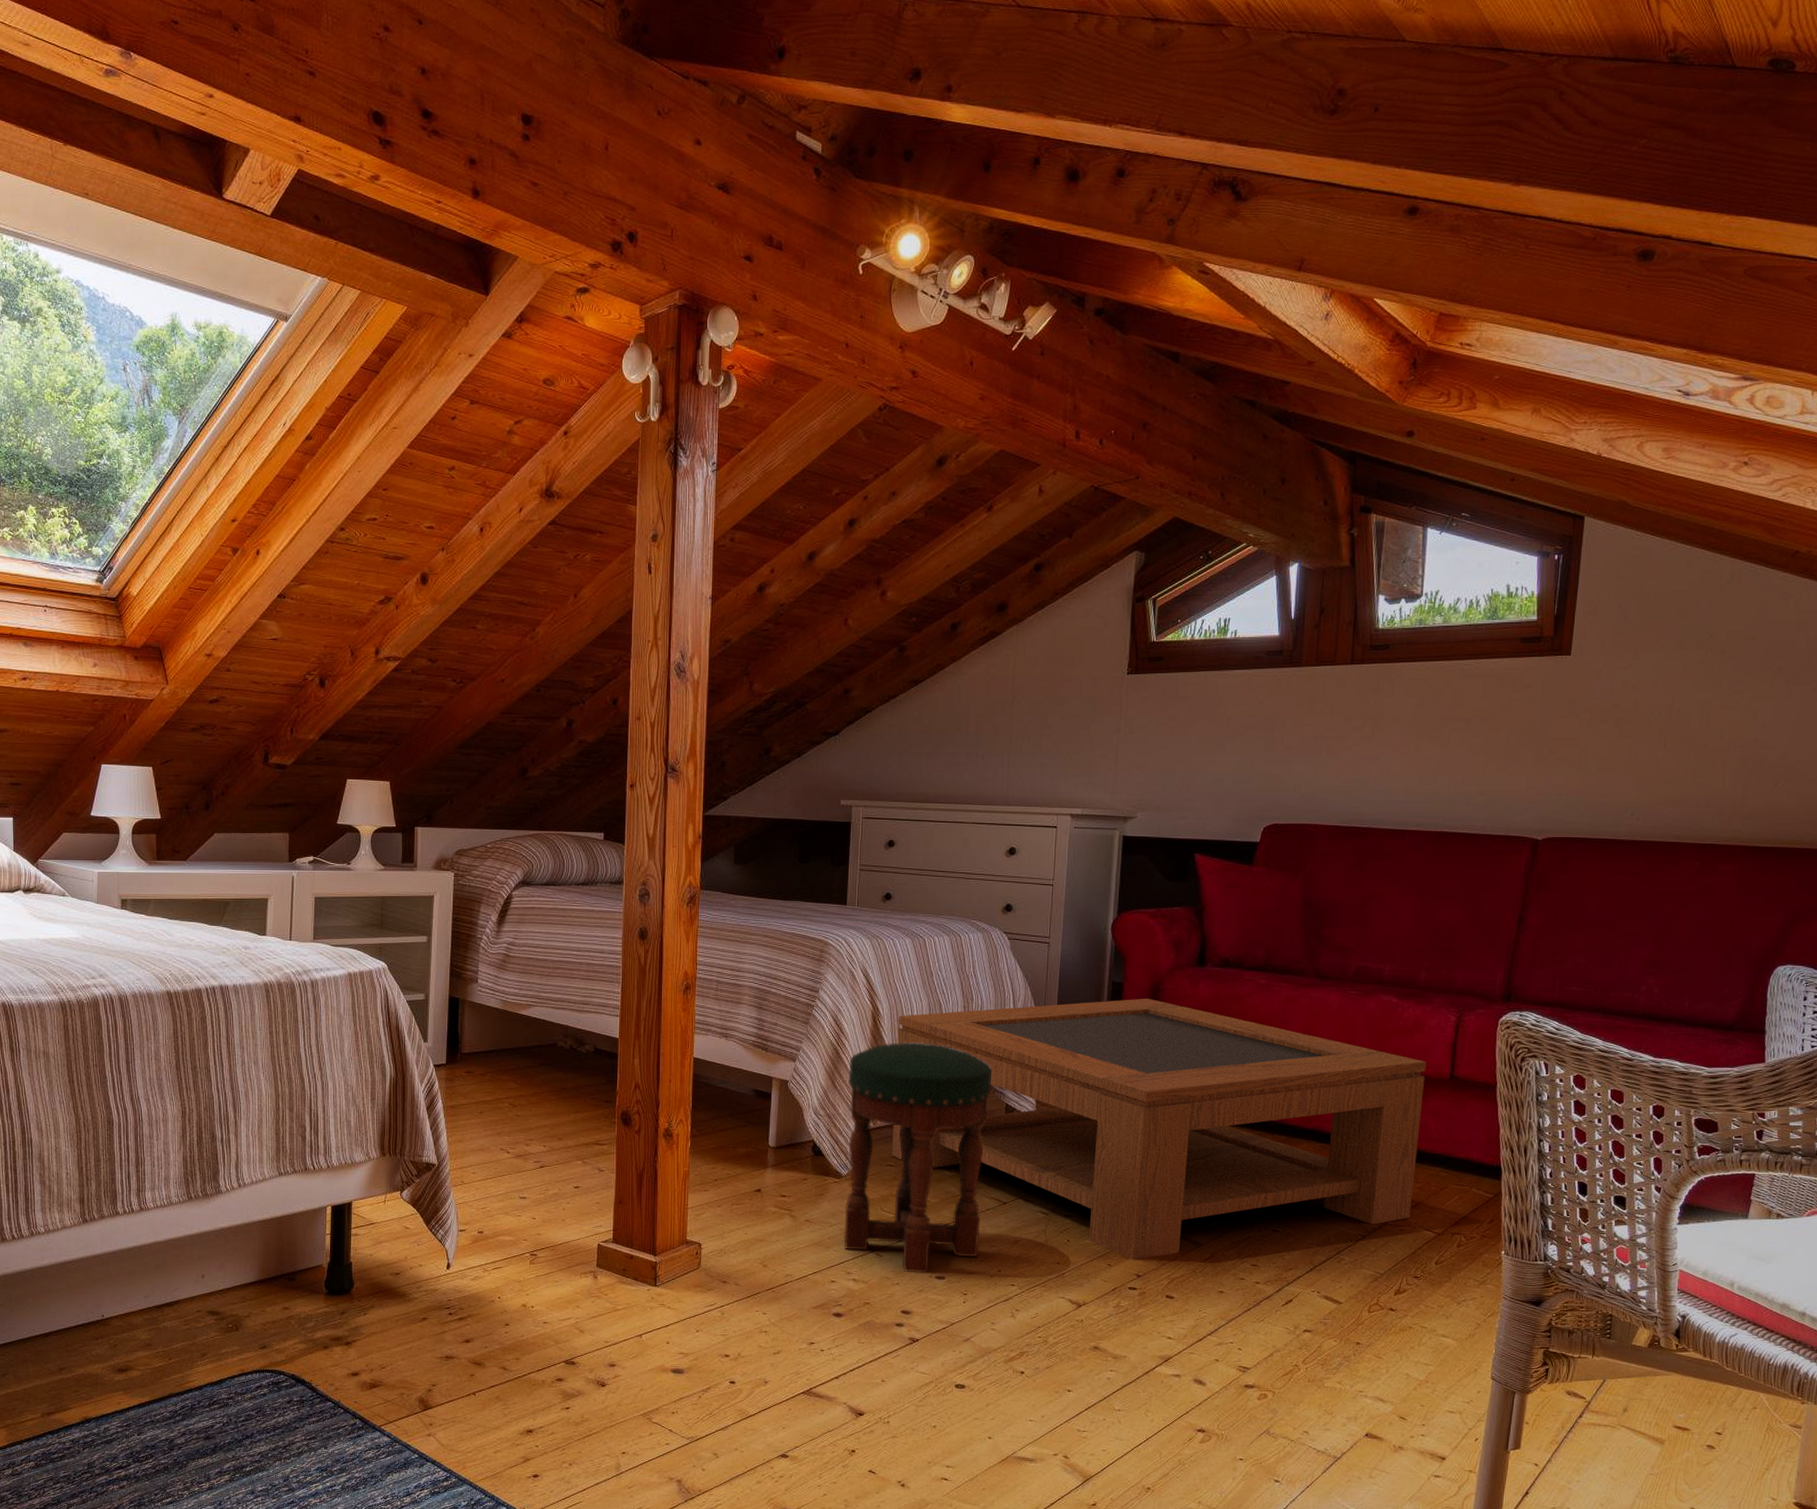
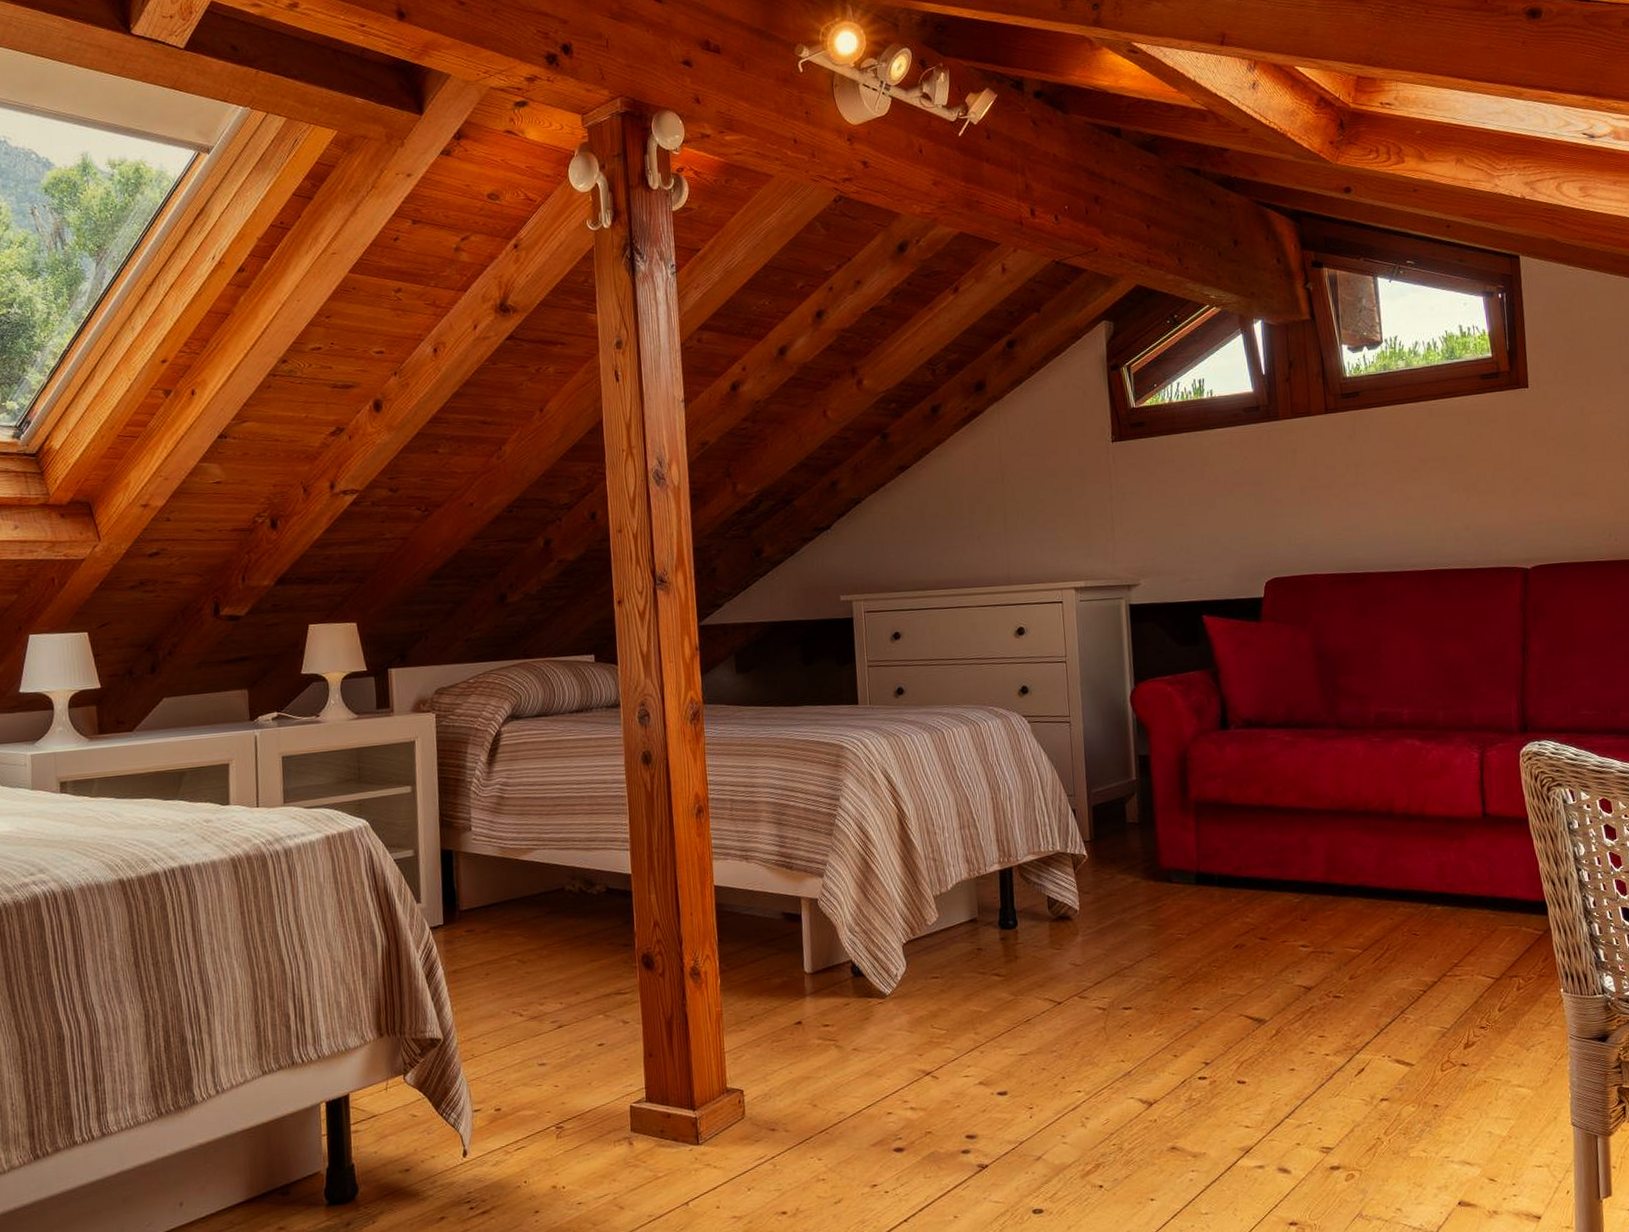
stool: present [844,1042,991,1274] -> none [880,841,1039,1093]
coffee table: present [892,998,1426,1259] -> none [926,768,1467,1047]

